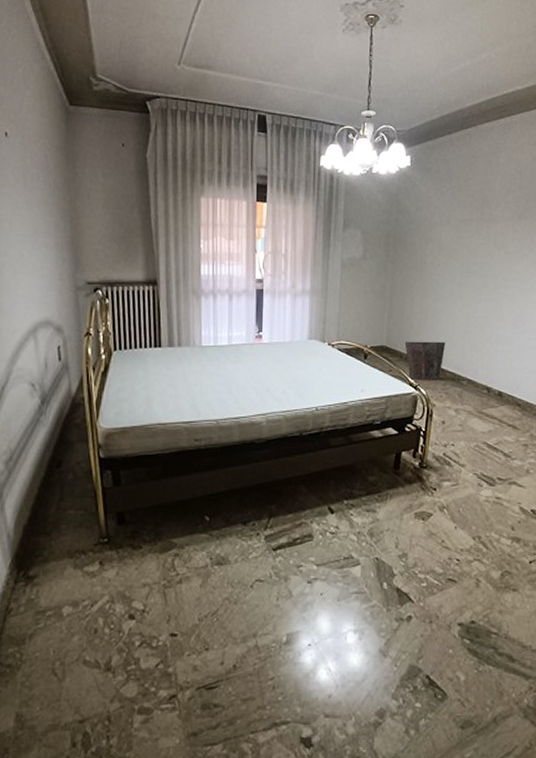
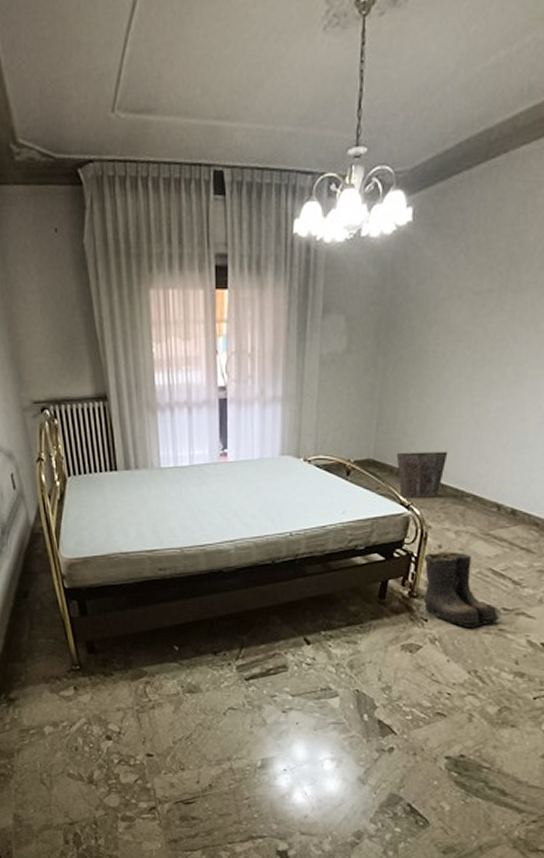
boots: none [430,427,496,497] -> present [423,552,500,629]

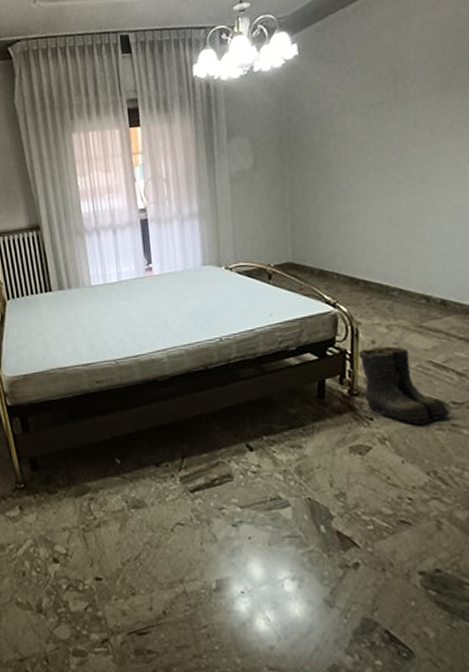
waste bin: present [396,451,448,498] -> none [314,249,366,297]

